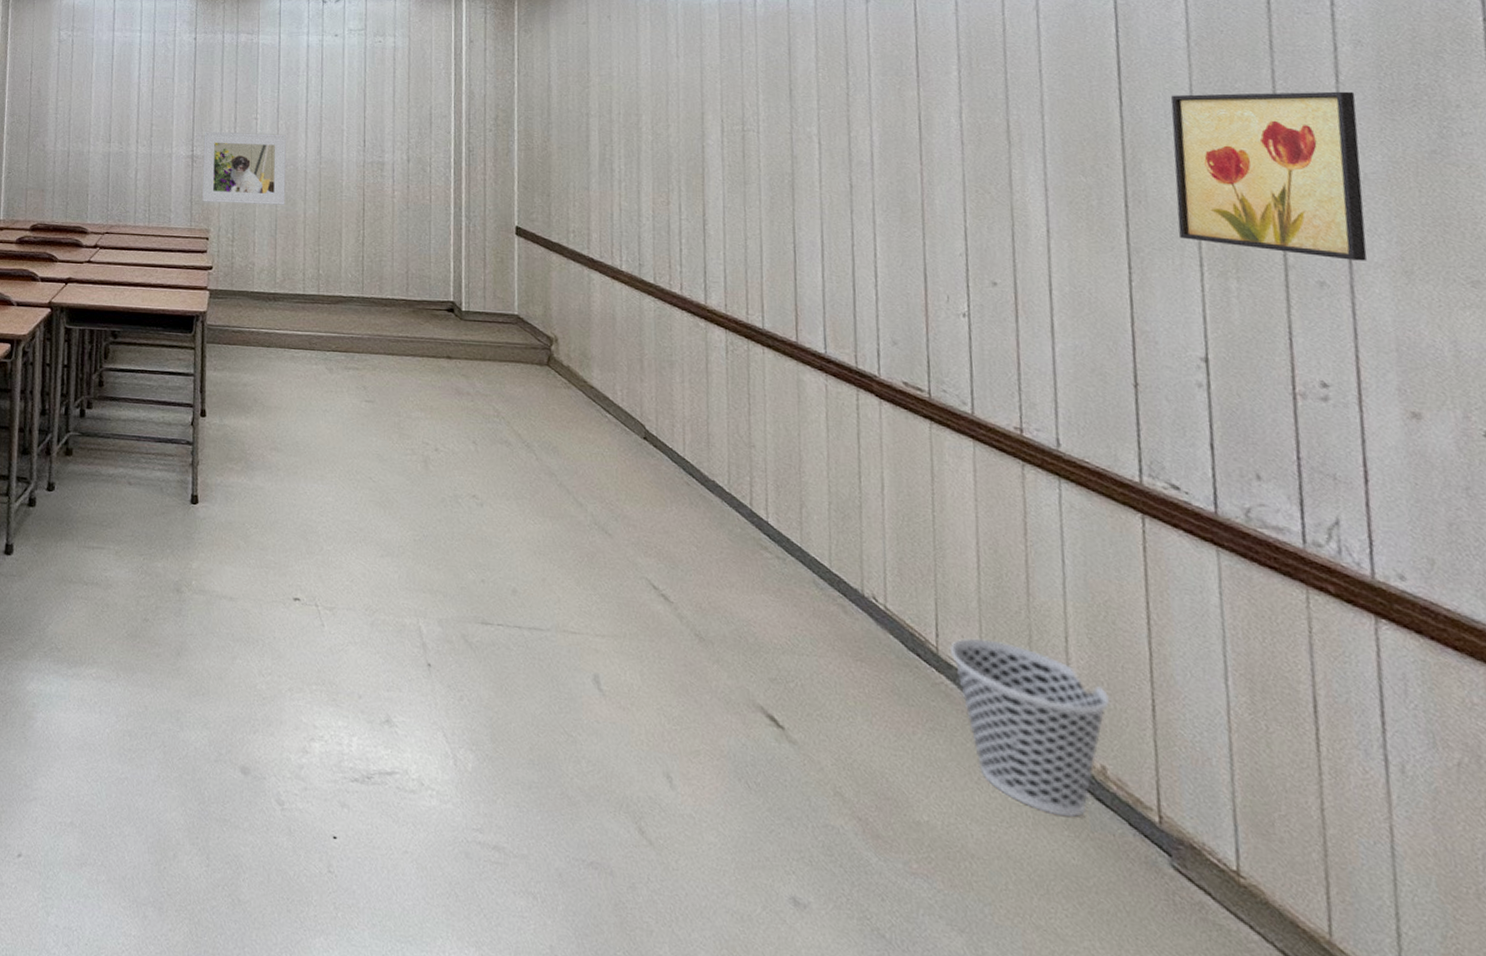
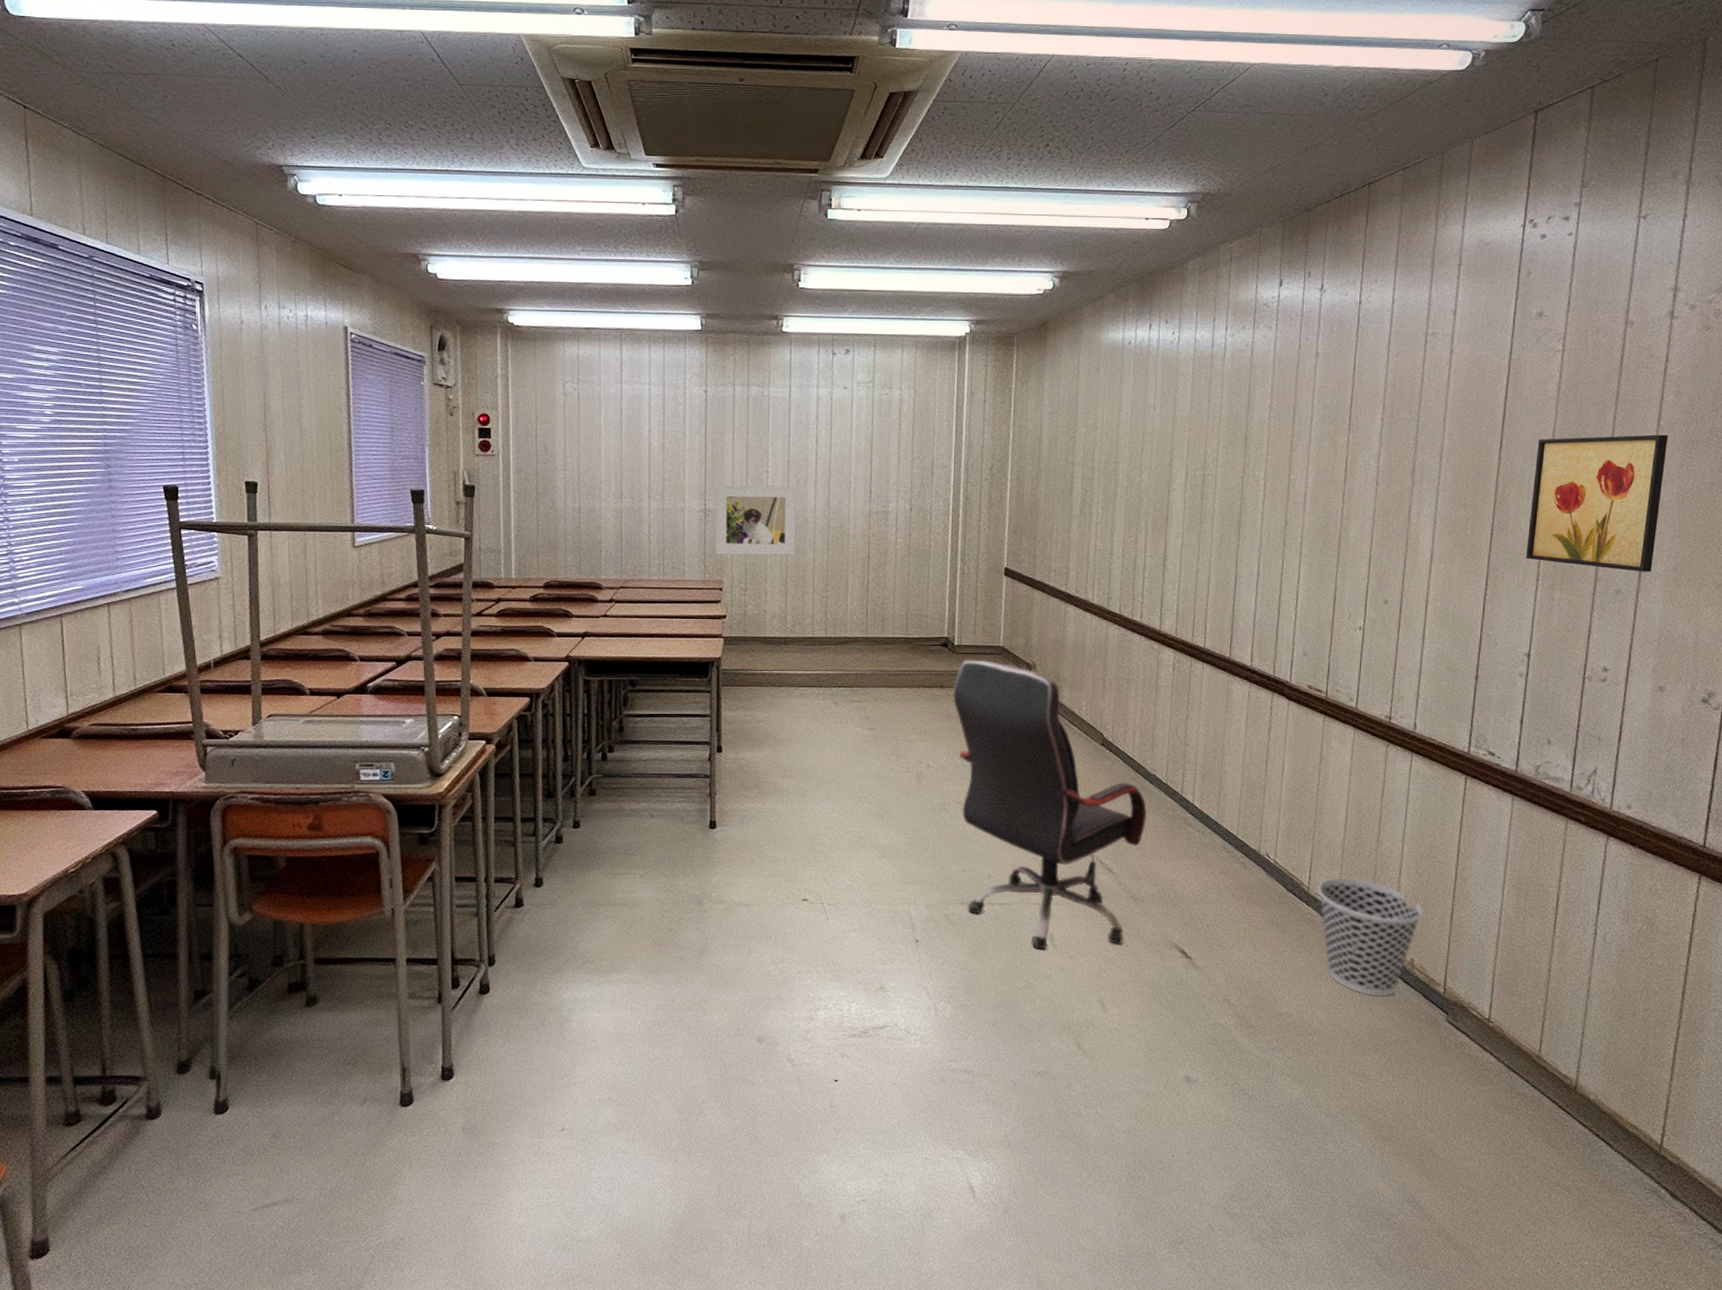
office chair: none [462,328,709,700] -> present [953,660,1148,949]

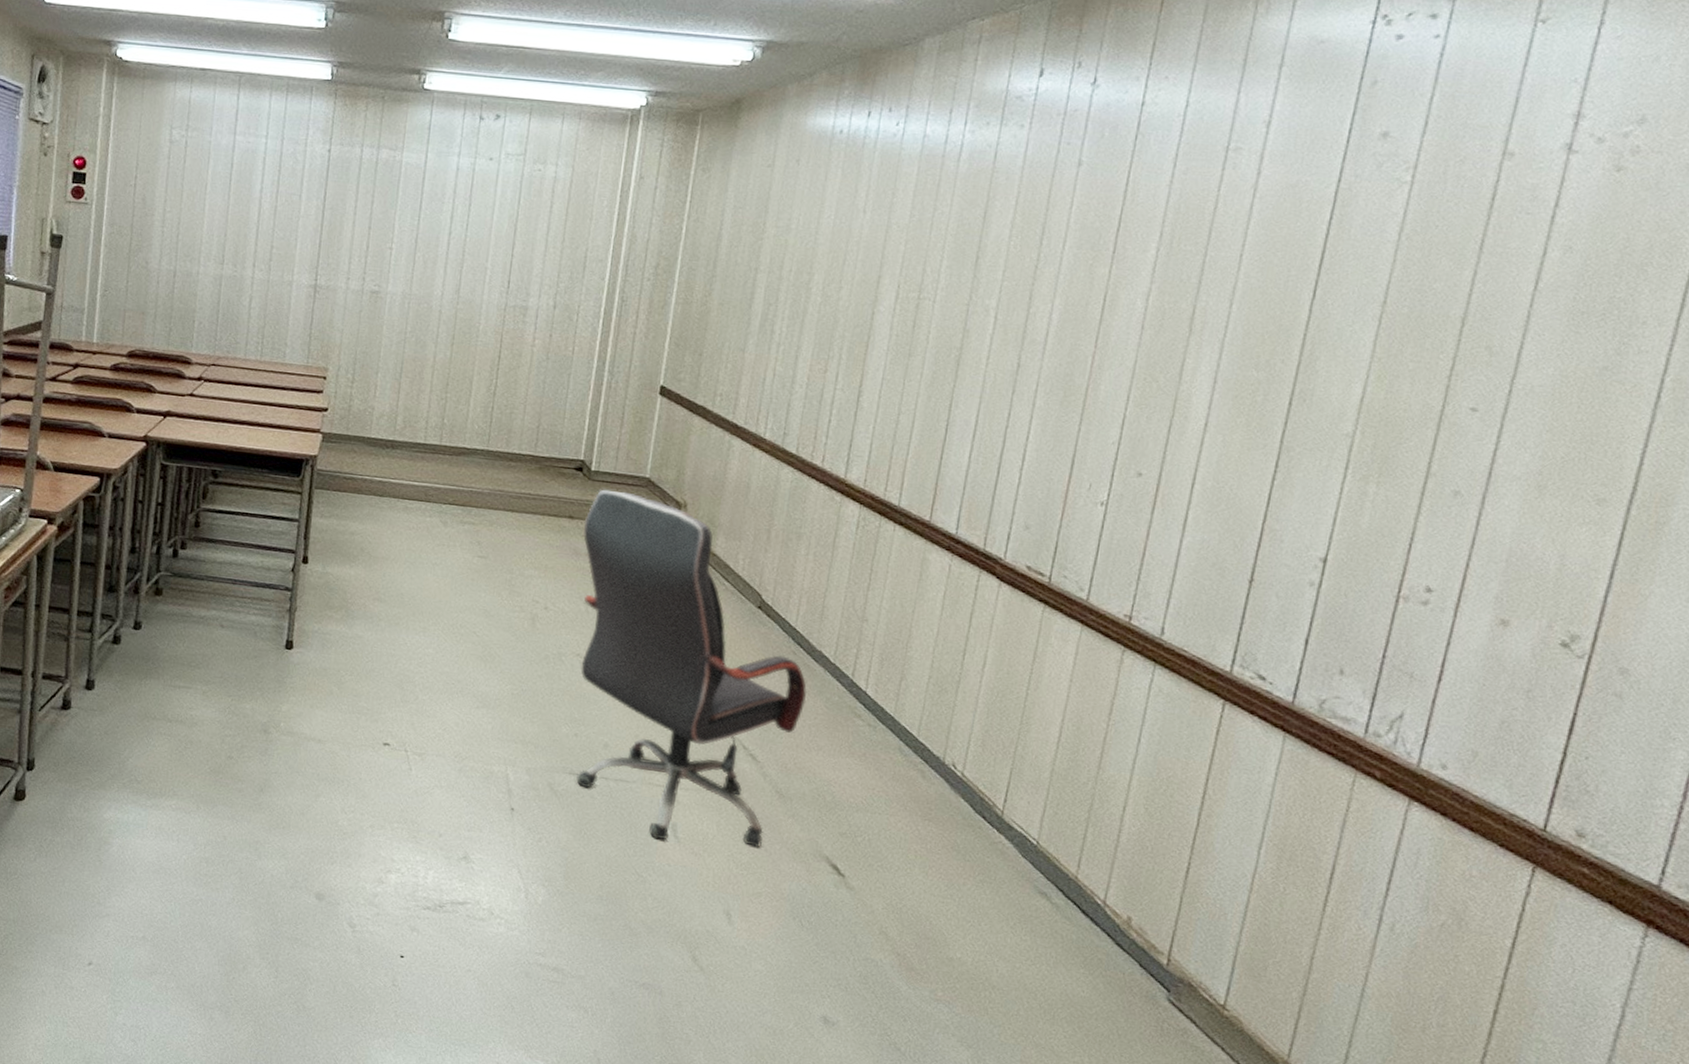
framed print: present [716,486,796,555] -> none [322,259,423,347]
wastebasket: present [1317,878,1424,997] -> none [1014,804,1151,958]
wall art: present [1526,434,1669,572] -> none [1334,291,1549,473]

